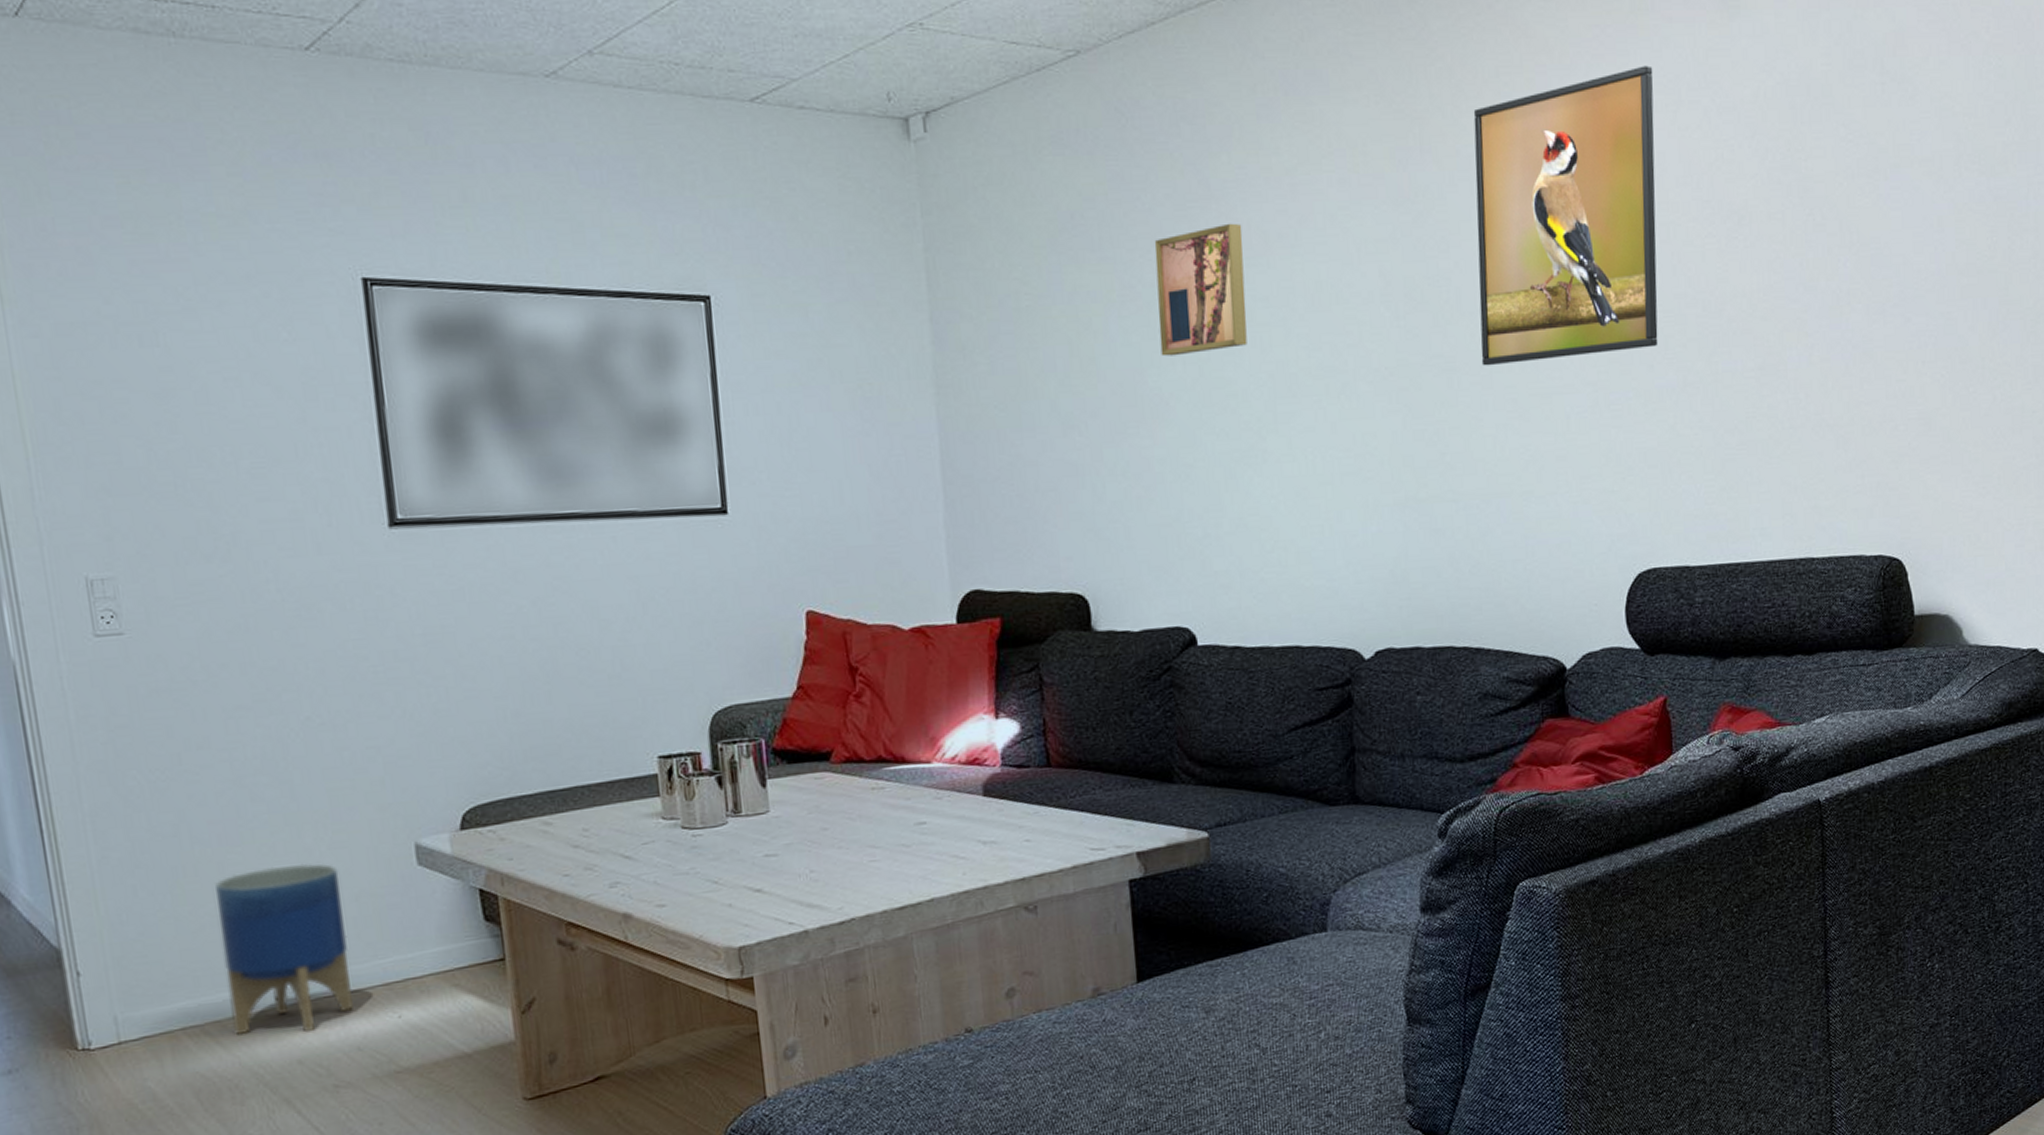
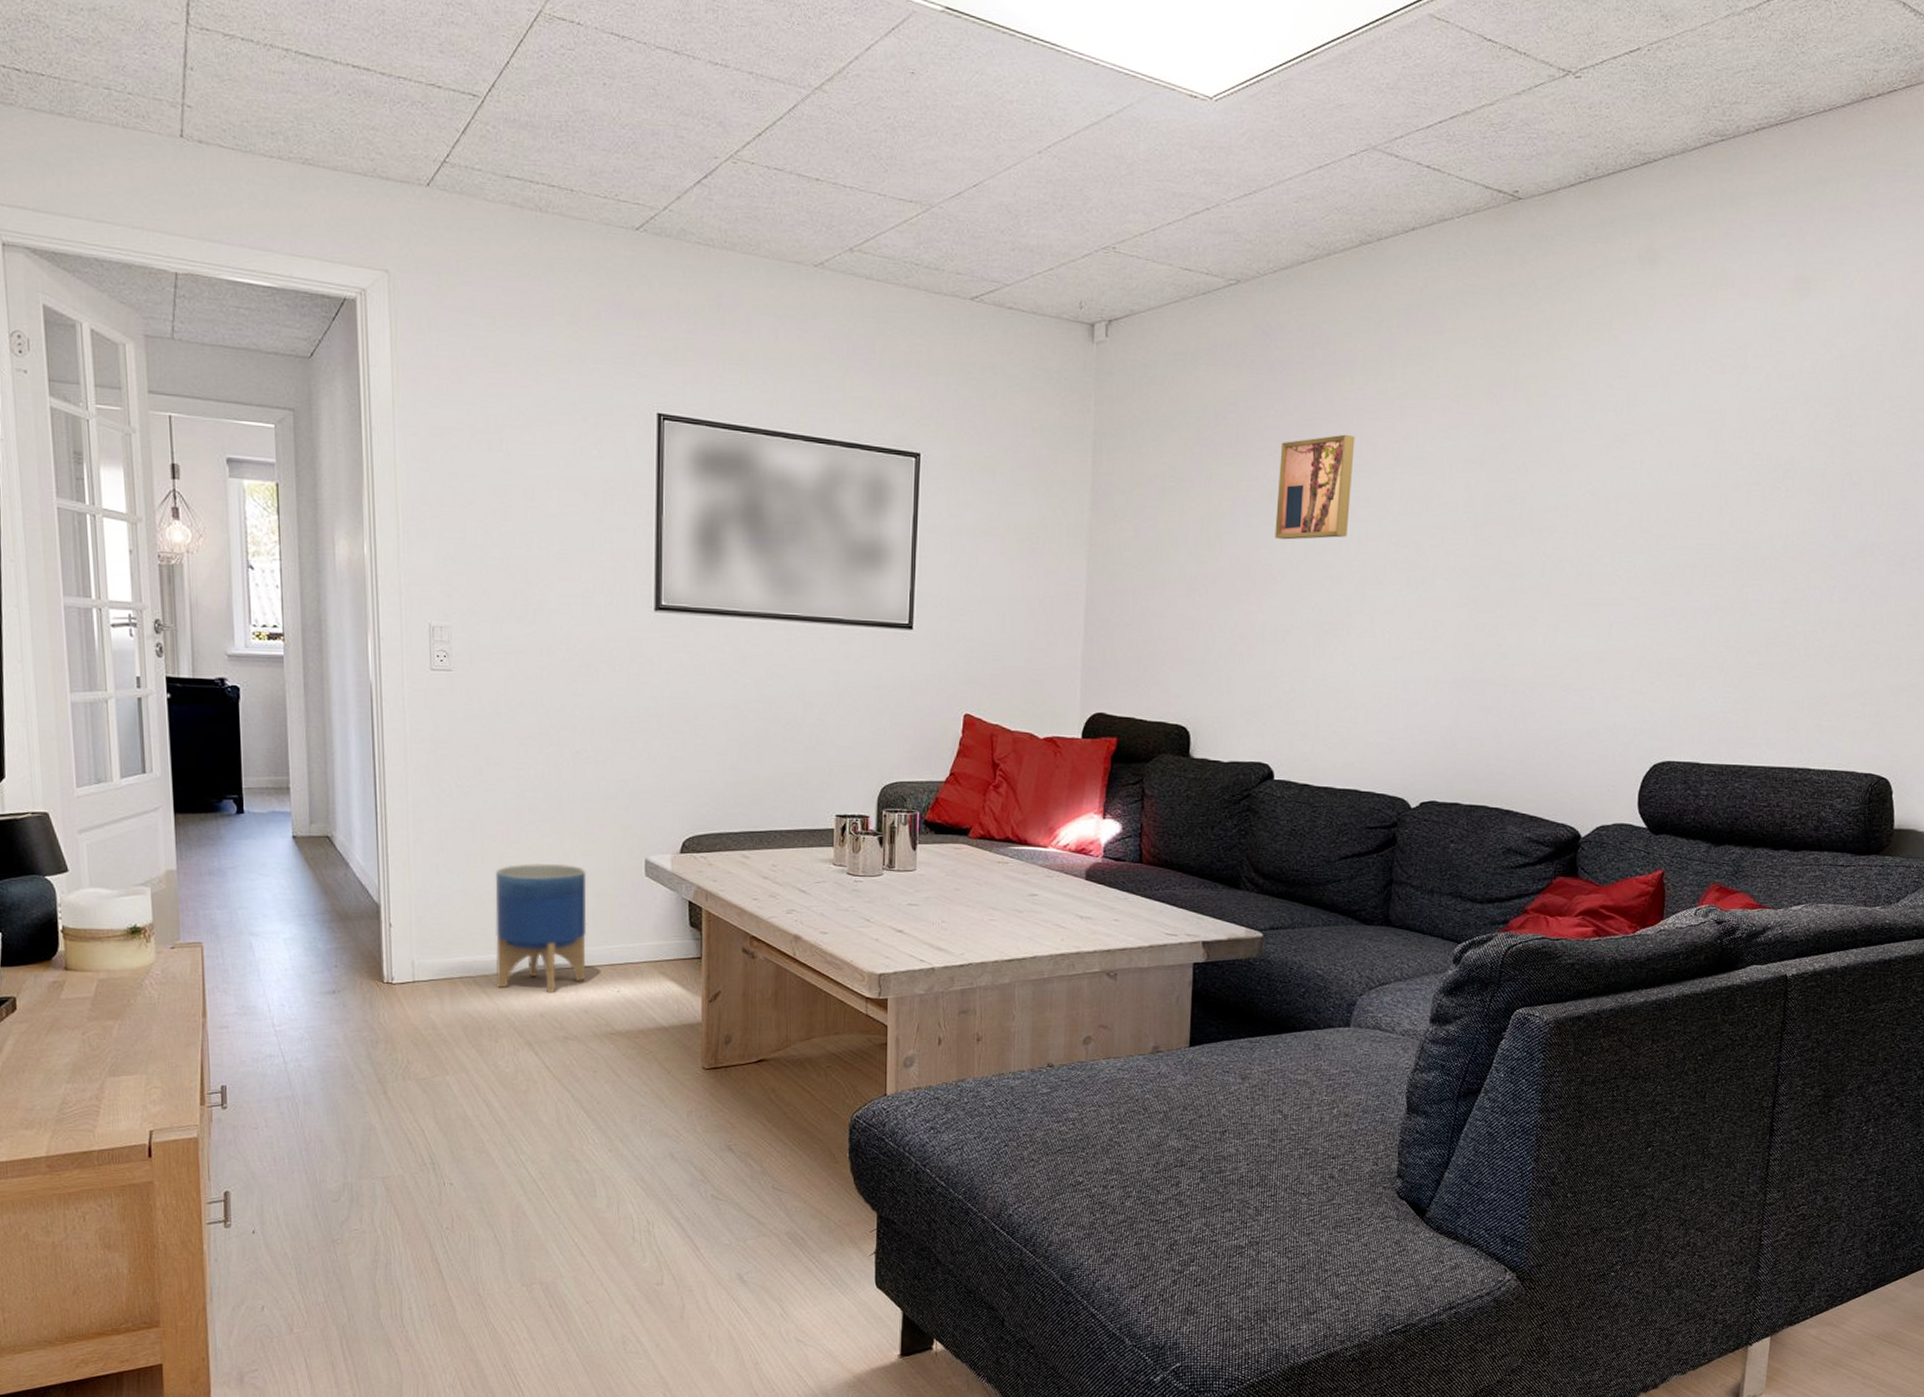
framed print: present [1473,65,1658,366] -> none [1542,333,1726,576]

